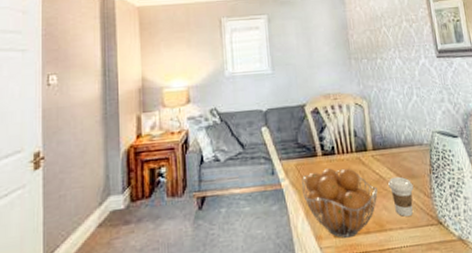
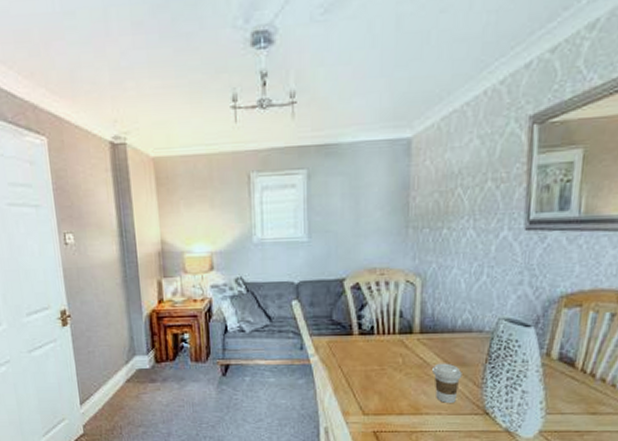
fruit basket: present [301,168,378,238] -> none [332,348,418,416]

